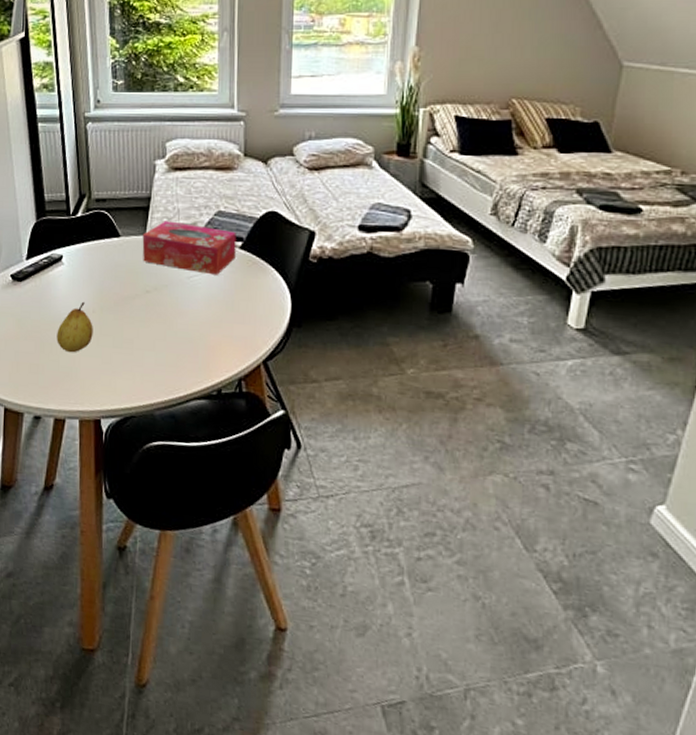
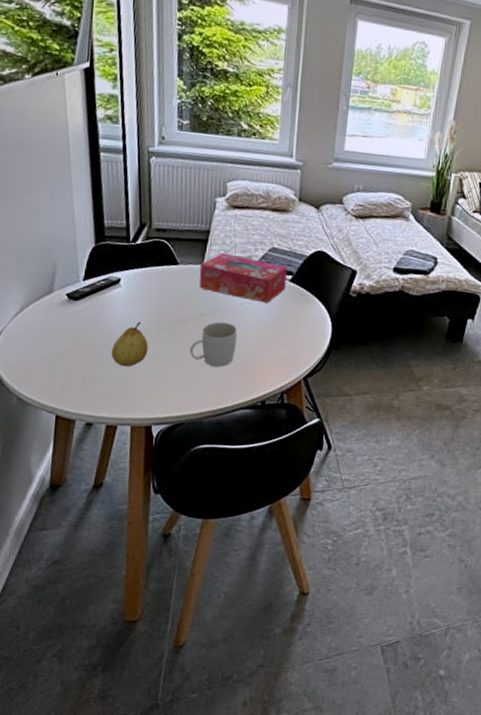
mug: none [137,299,186,350] -> present [190,322,238,367]

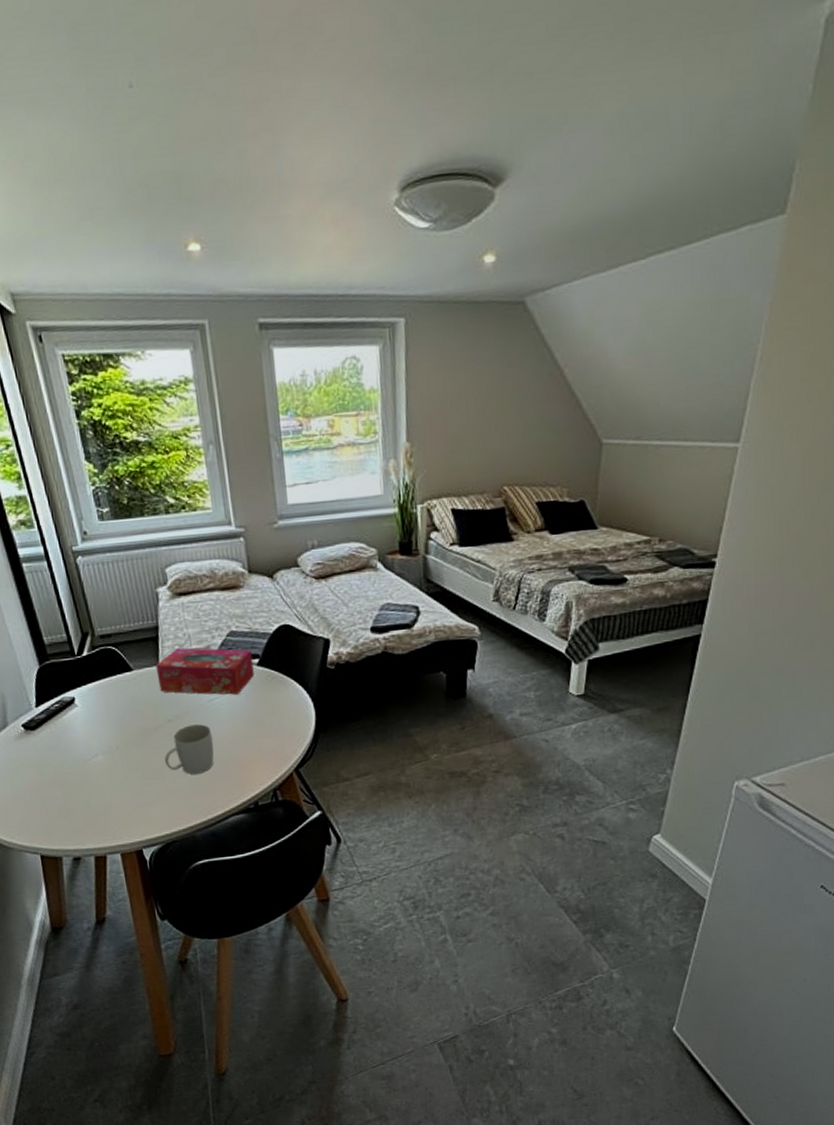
fruit: present [111,321,148,367] -> none [82,740,121,792]

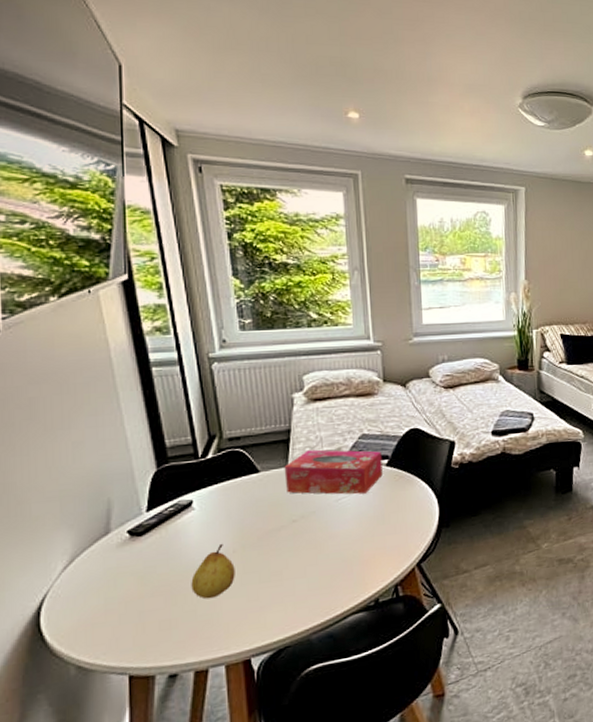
fruit: none [82,740,121,792] -> present [191,543,235,599]
mug: present [165,724,214,774] -> none [285,523,338,575]

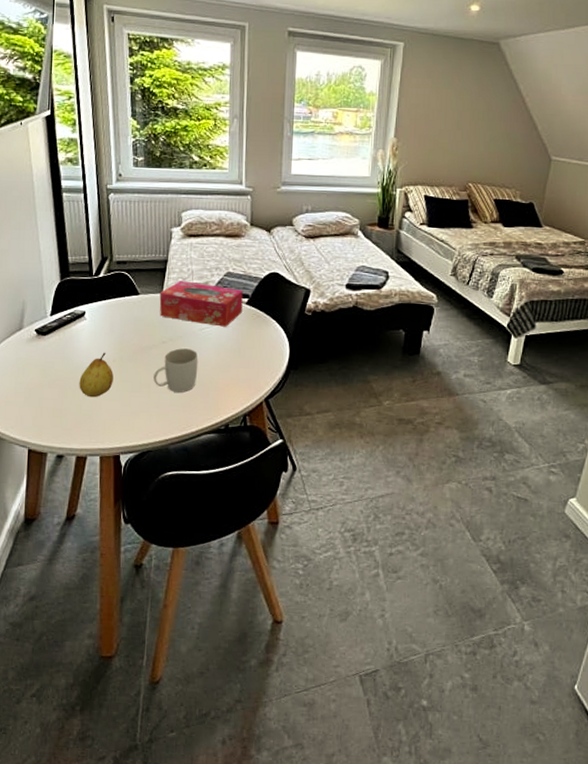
mug: none [285,523,338,575] -> present [153,348,199,393]

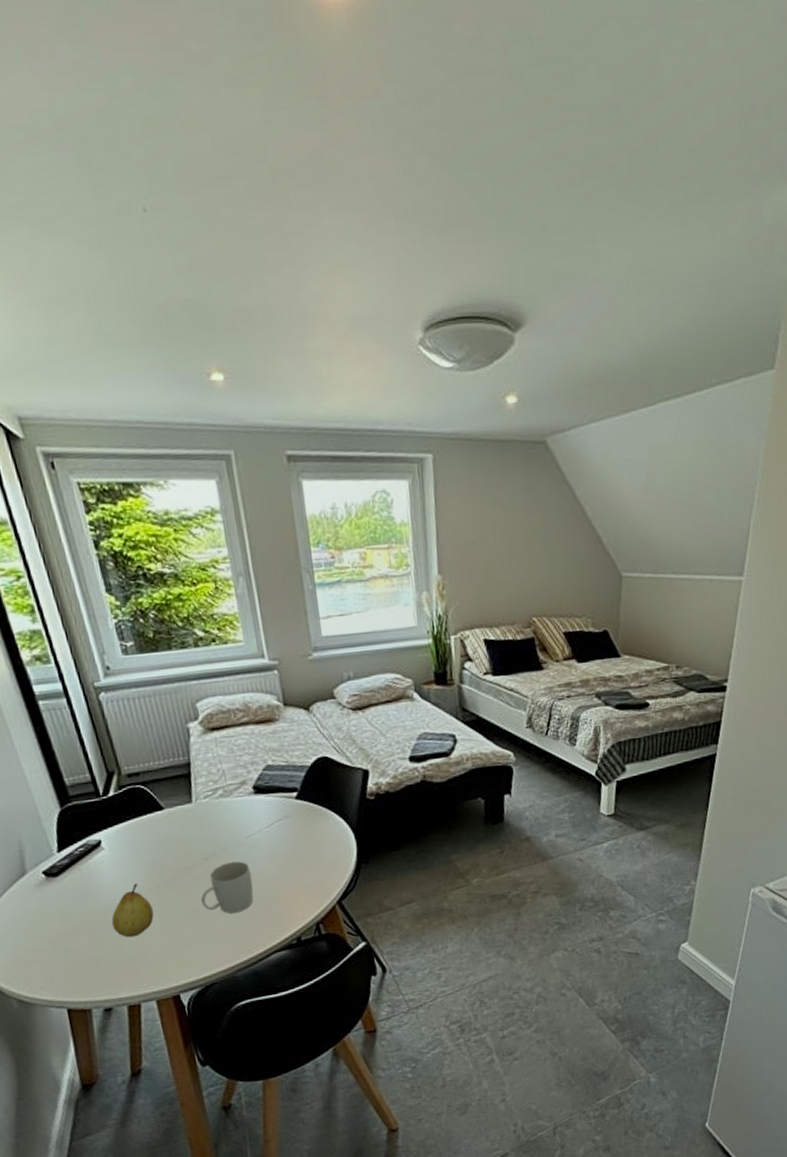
tissue box: present [159,280,243,327] -> none [188,783,293,831]

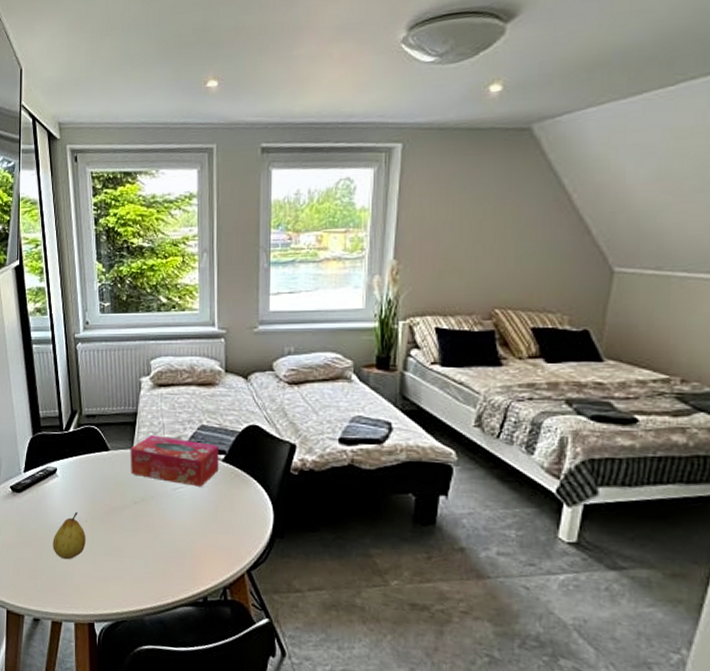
tissue box: none [188,783,293,831] -> present [130,435,219,487]
mug: present [201,861,254,913] -> none [126,509,173,559]

